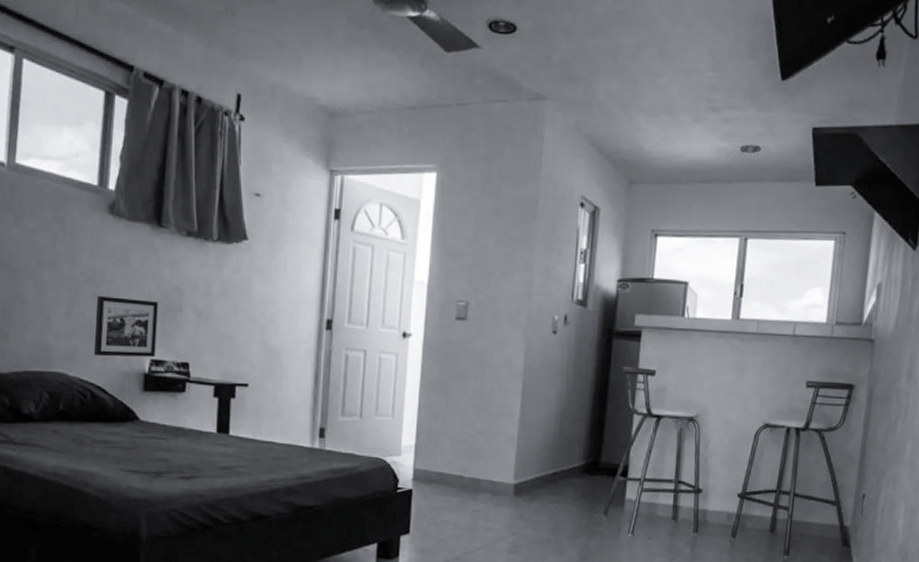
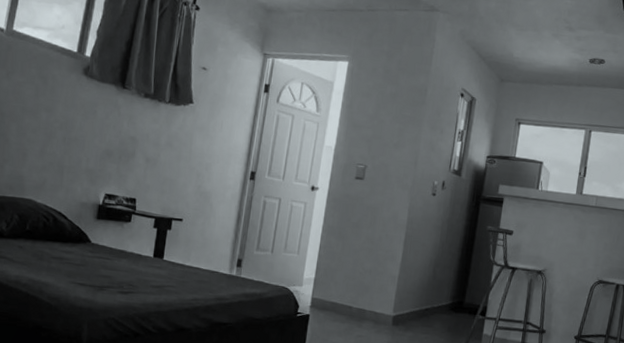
picture frame: present [93,296,158,357] -> none [59,140,116,192]

